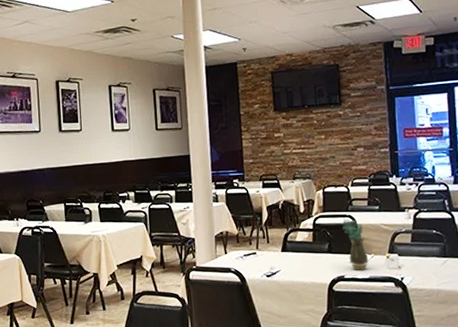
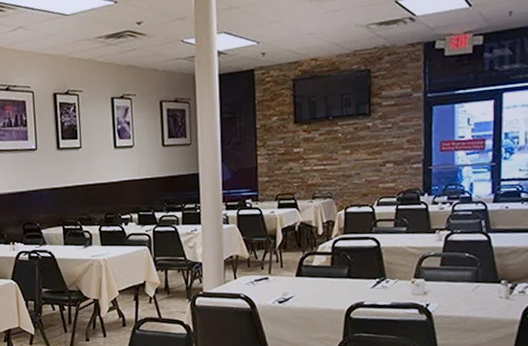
vase: present [342,218,369,270] -> none [365,240,392,296]

